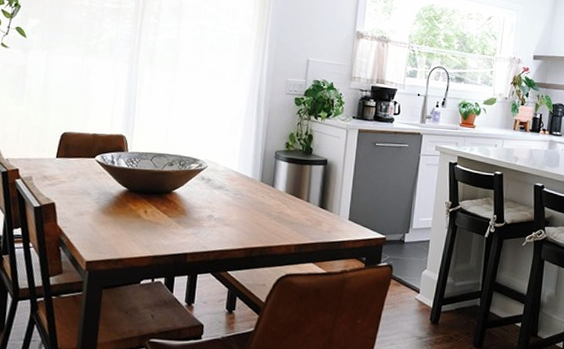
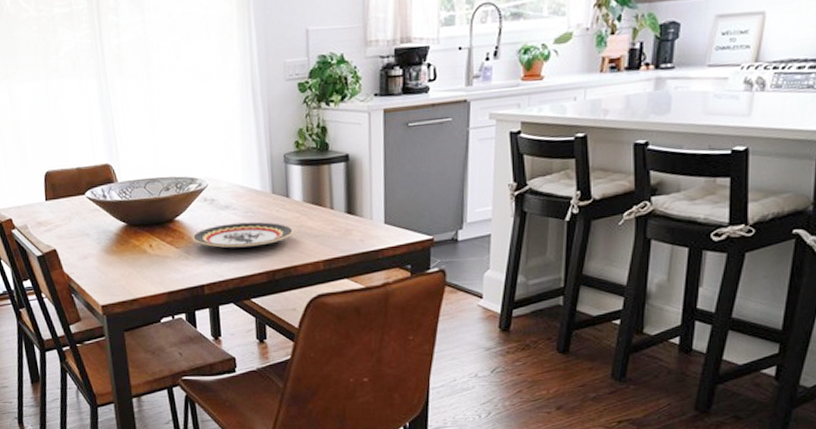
plate: none [184,201,274,225] -> present [192,221,293,248]

